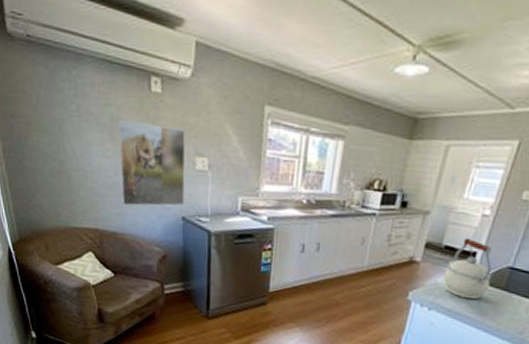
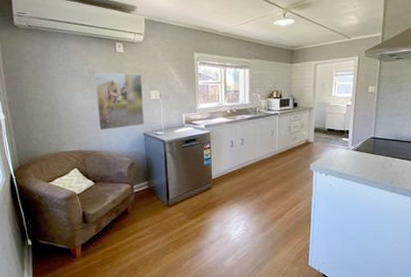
kettle: present [443,237,493,300] -> none [331,121,363,164]

